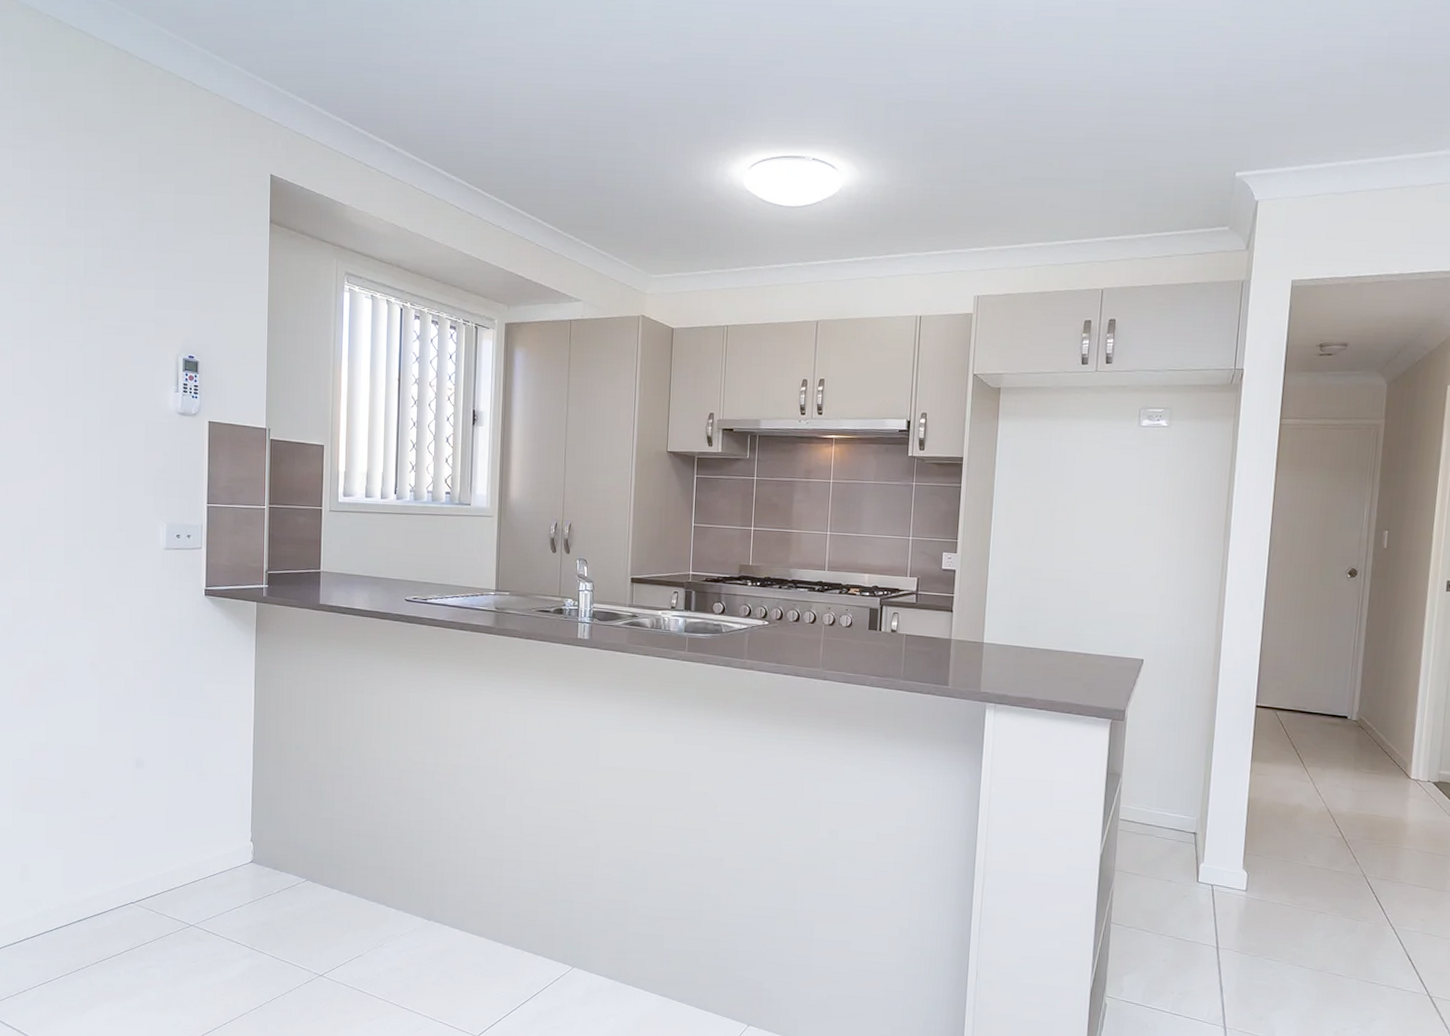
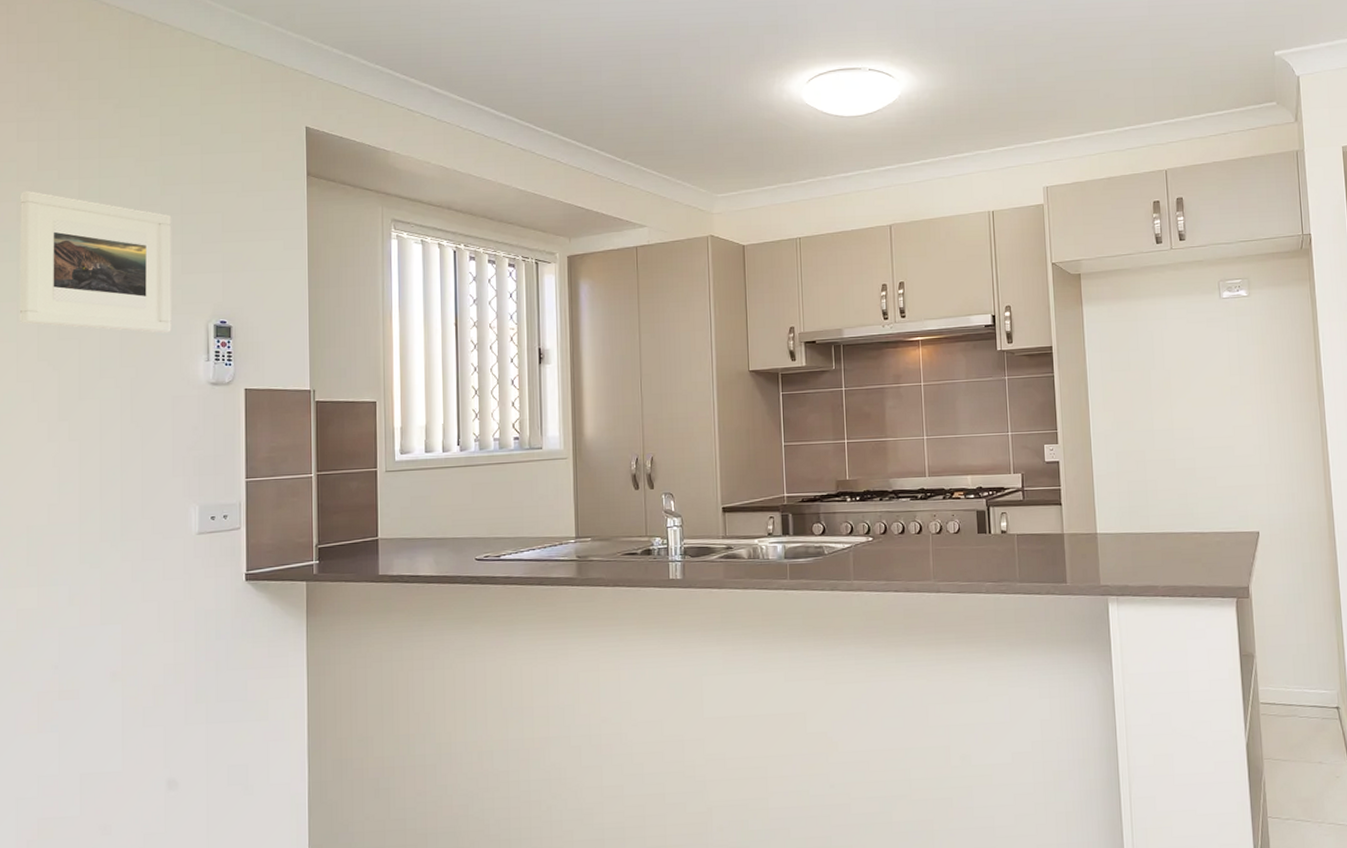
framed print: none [15,215,148,362] -> present [19,190,172,333]

